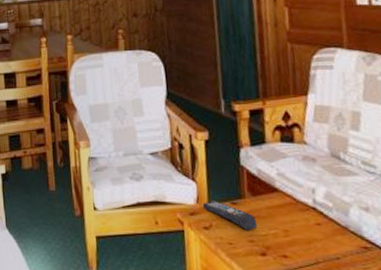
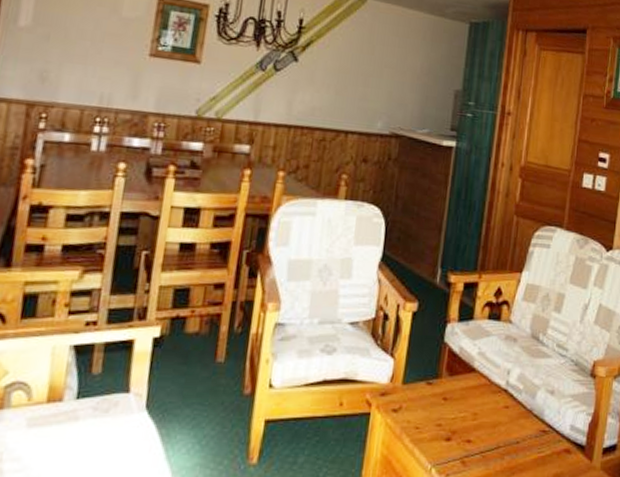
remote control: present [202,201,258,230] -> none [395,380,449,413]

